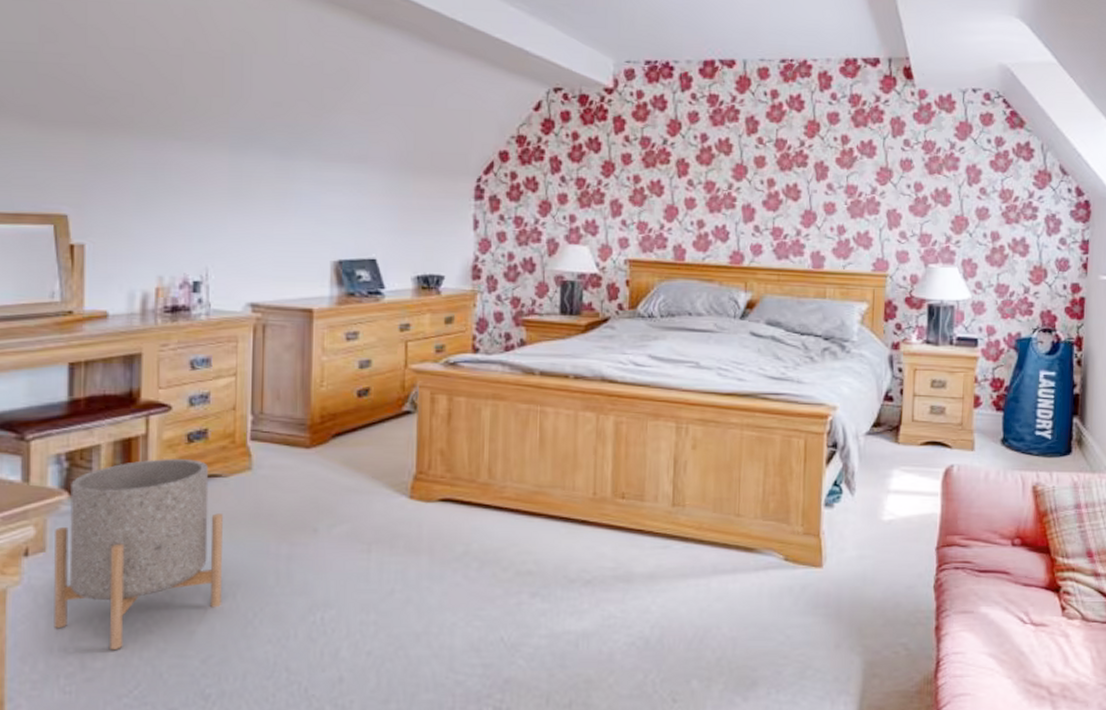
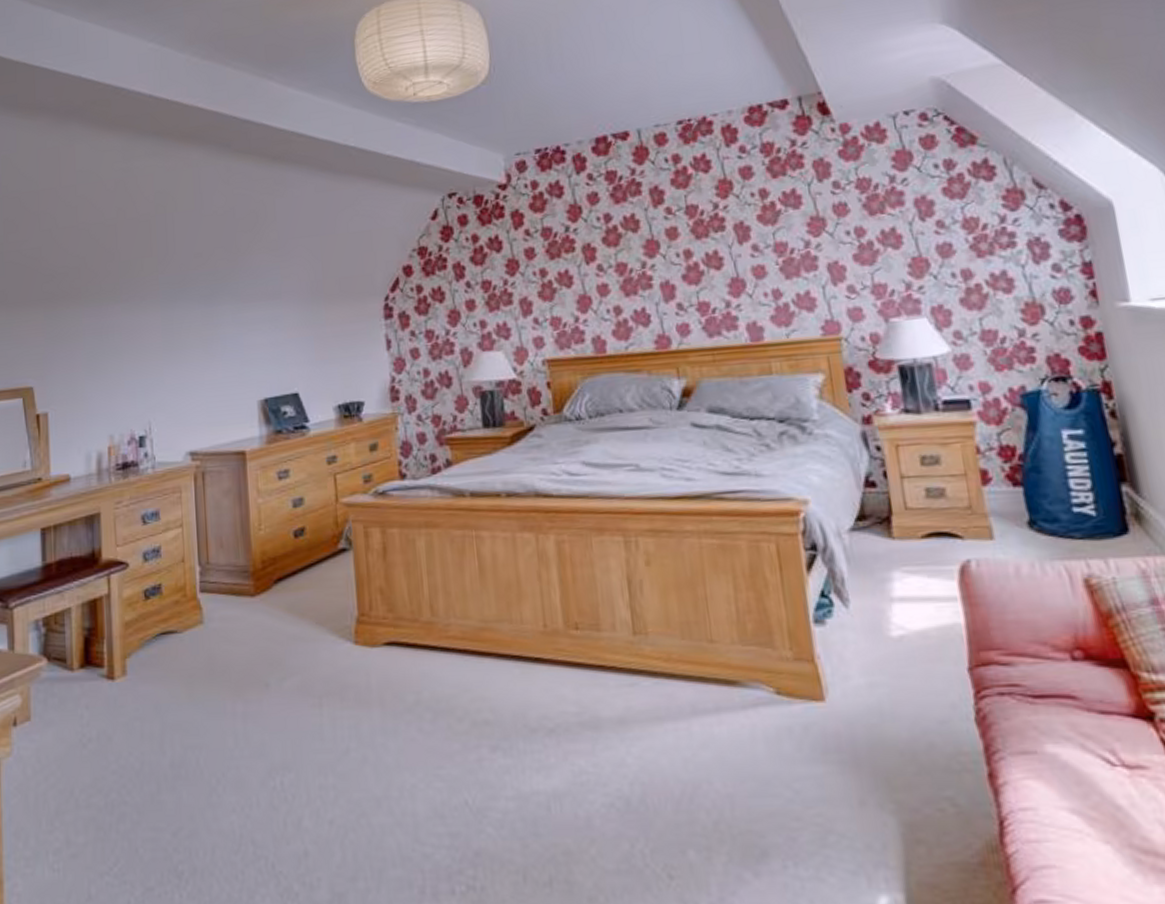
planter: present [53,459,223,651] -> none [36,616,187,824]

